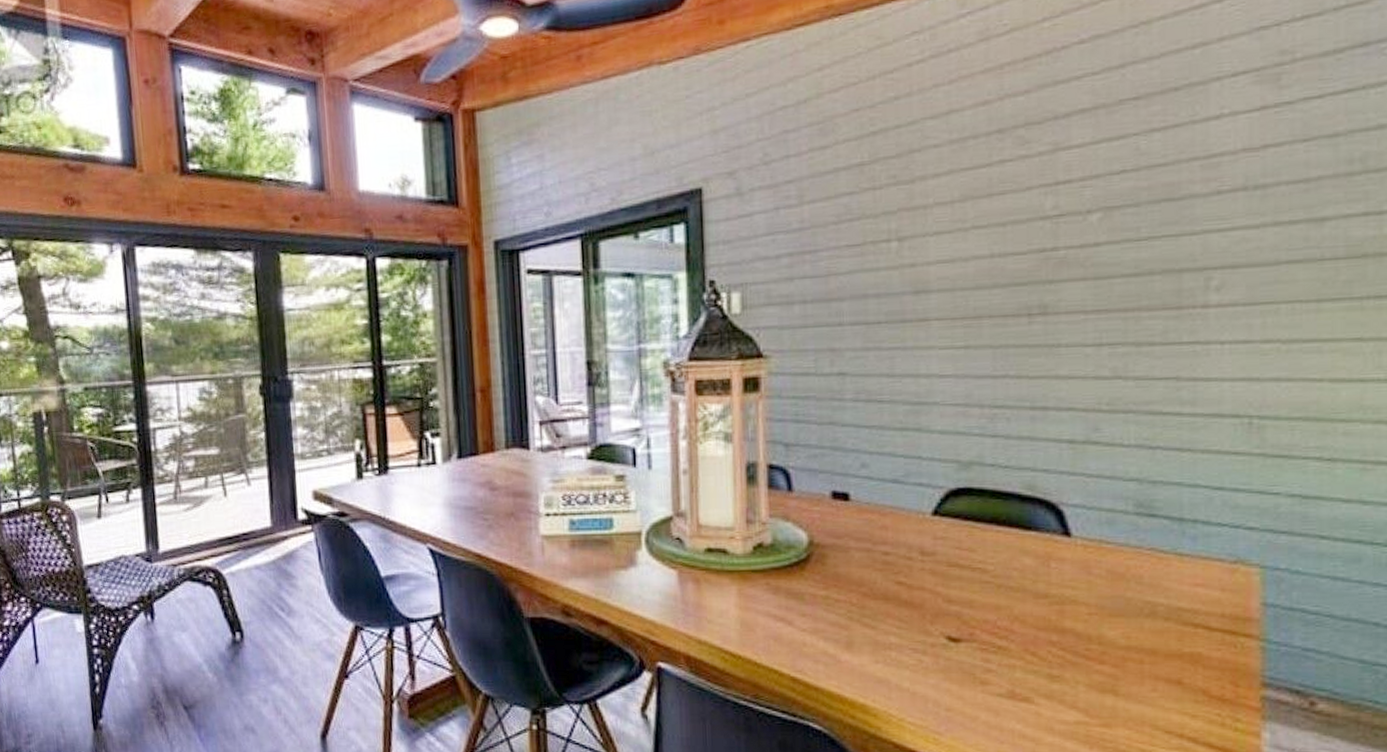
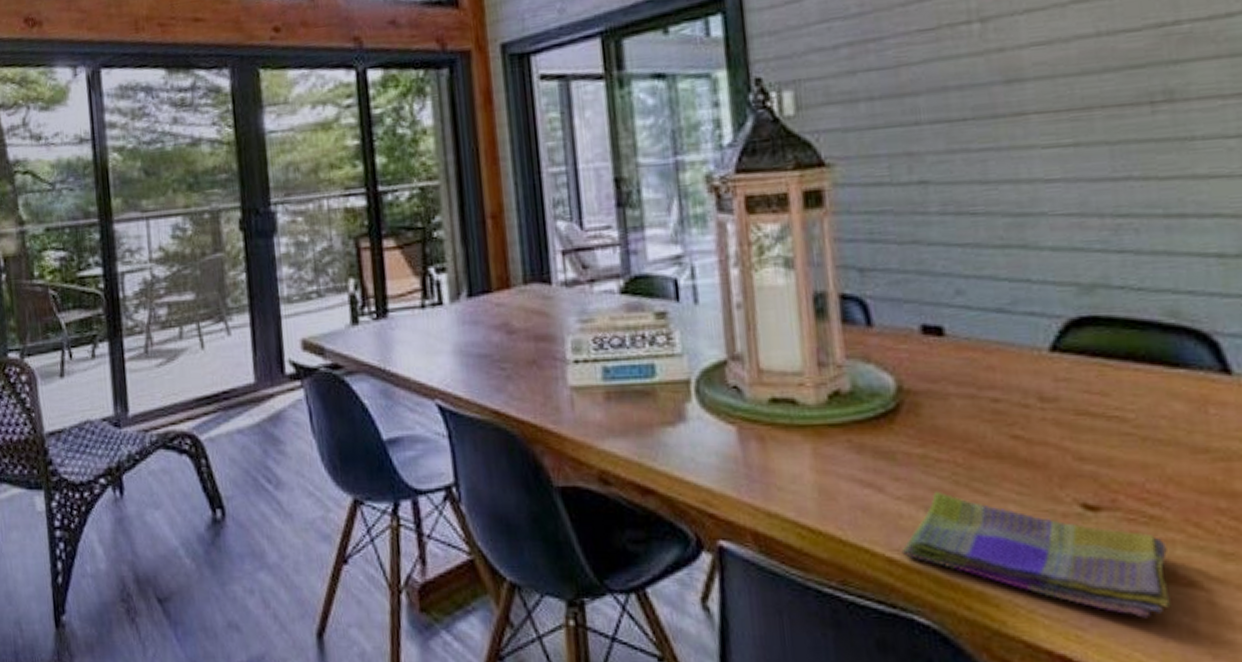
dish towel: none [803,626,1009,726] -> present [901,492,1171,618]

